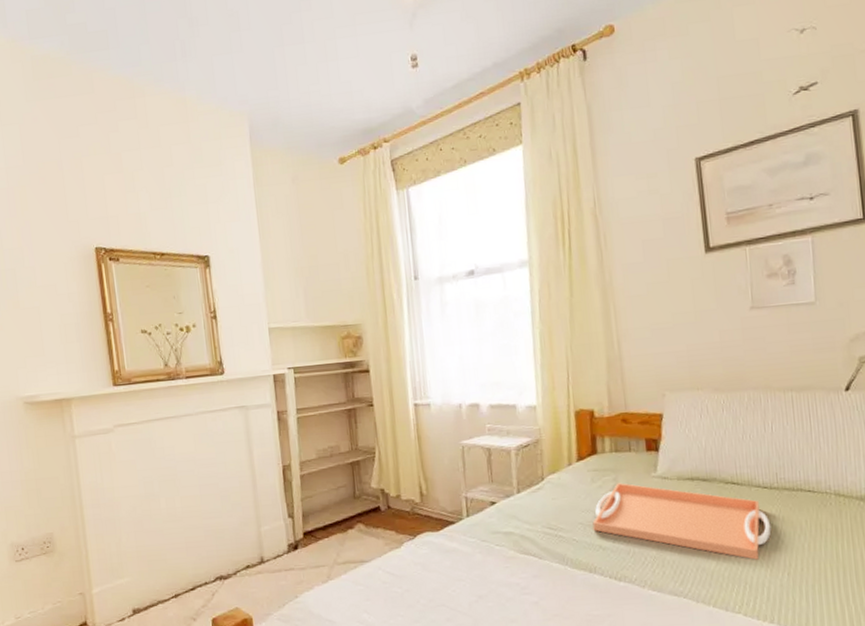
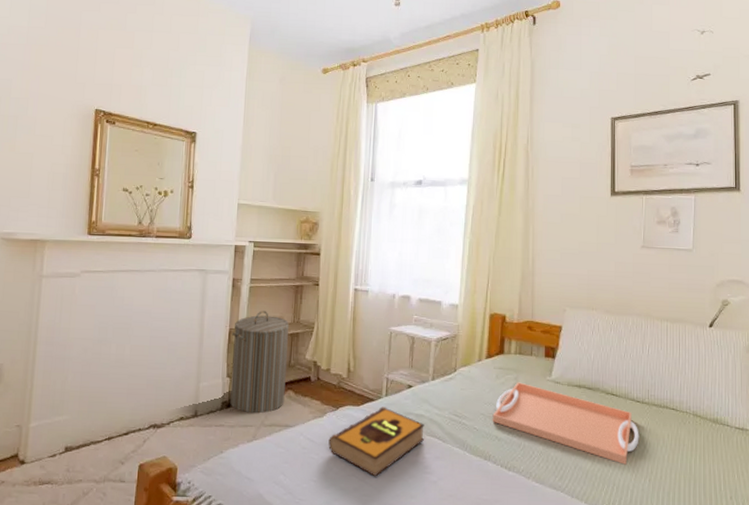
laundry hamper: none [286,441,355,553] -> present [230,311,290,414]
hardback book: none [410,528,517,605] -> present [328,407,424,477]

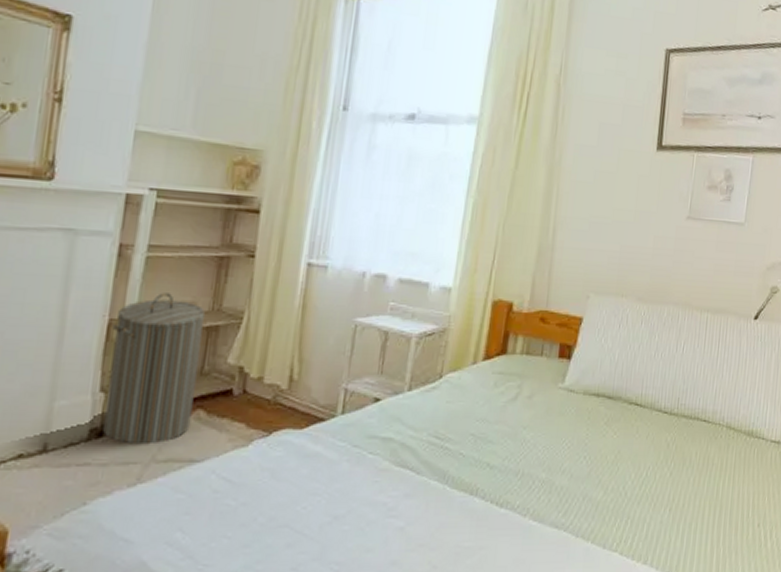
hardback book: present [328,407,424,477] -> none [253,429,393,527]
serving tray: present [492,382,640,465] -> none [484,391,664,492]

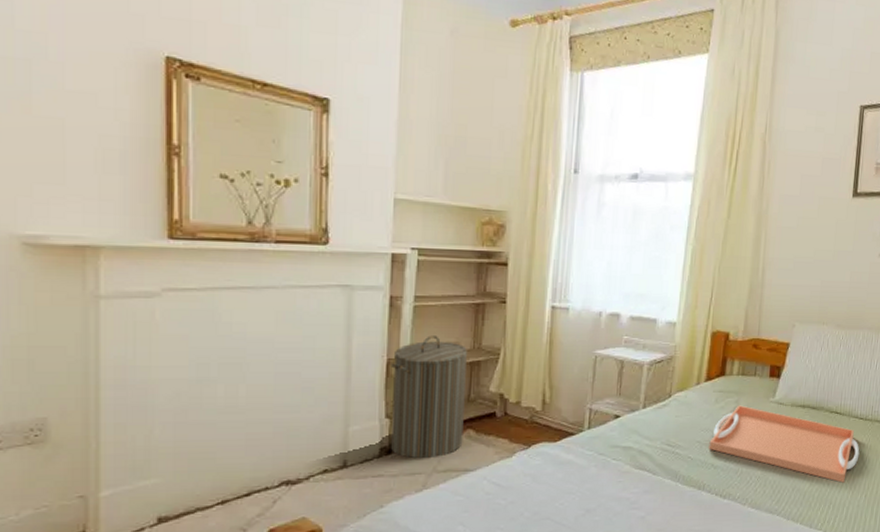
serving tray: none [484,391,664,492] -> present [709,405,860,483]

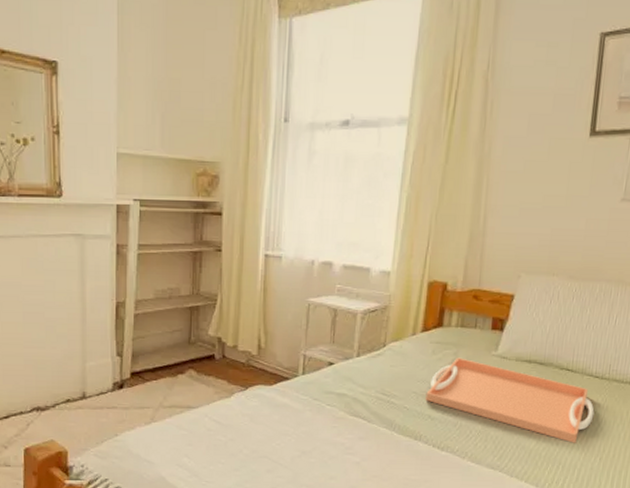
laundry hamper: present [391,335,468,459] -> none [120,281,188,395]

